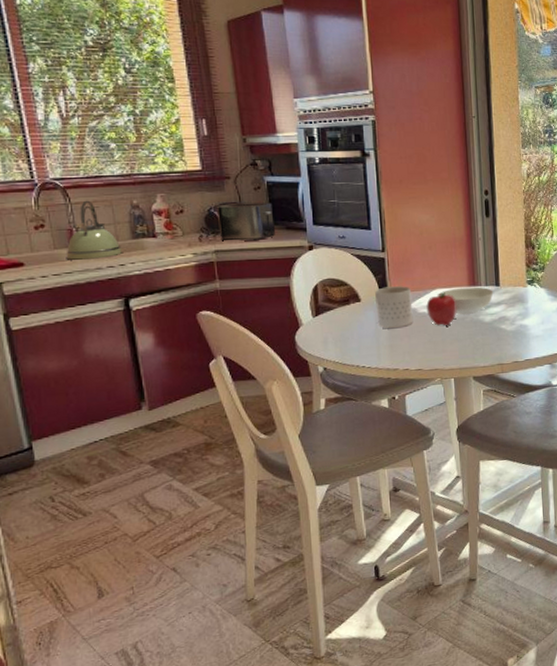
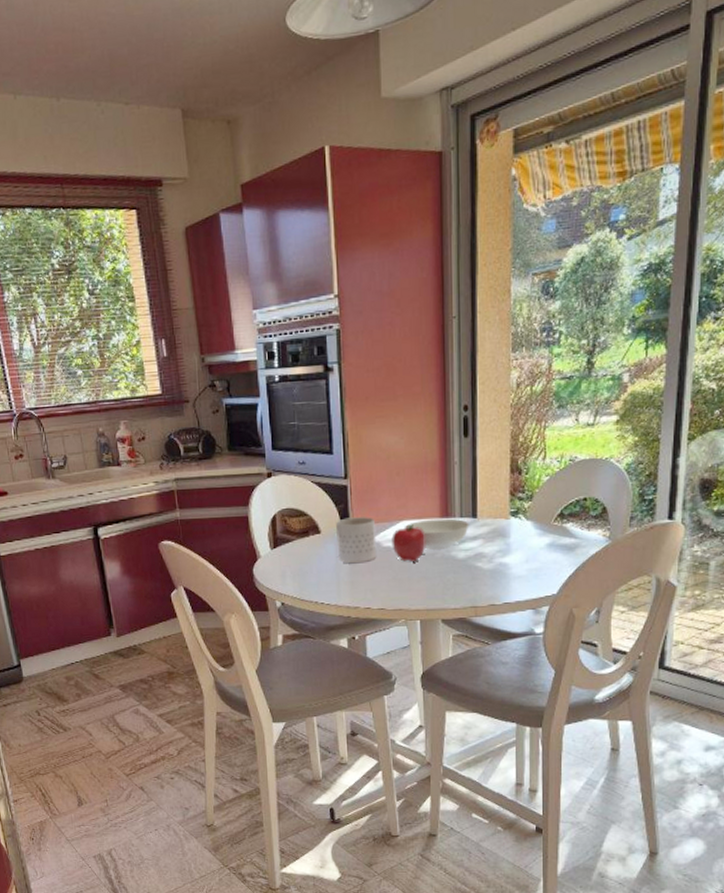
kettle: present [66,200,123,261] -> none [42,429,92,490]
toaster: present [216,202,276,242] -> none [176,426,235,469]

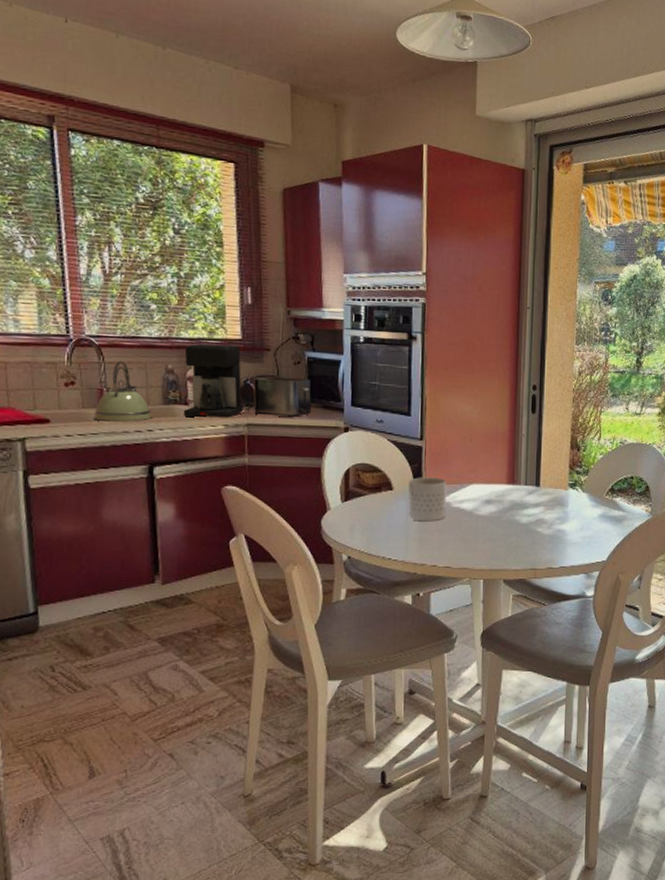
kettle: none [42,429,92,490] -> present [93,360,153,423]
coffee maker: none [111,401,170,478] -> present [183,344,243,418]
toaster: none [176,426,235,469] -> present [253,376,312,418]
fruit: present [391,523,426,562] -> none [461,487,493,523]
bowl: present [404,518,469,551] -> none [473,484,533,514]

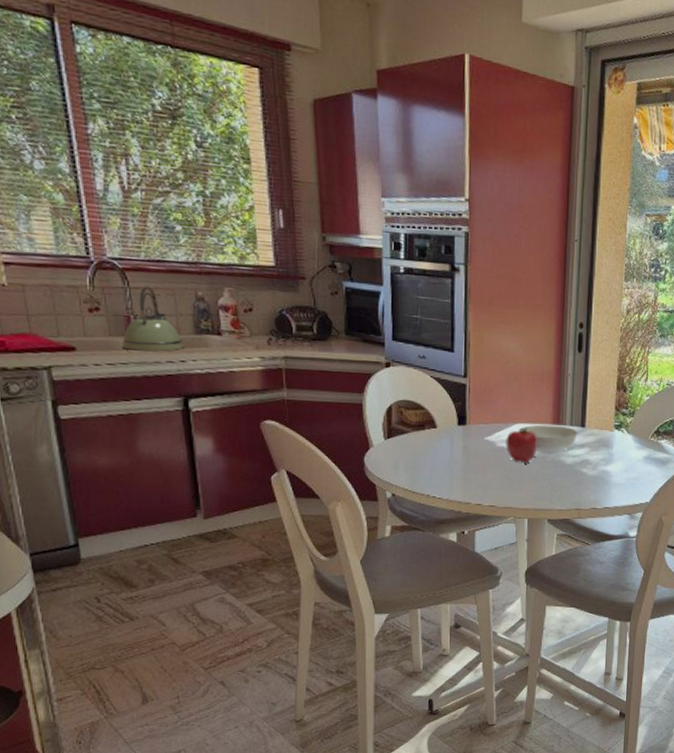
coffee maker: present [183,344,243,418] -> none [214,270,279,350]
toaster: present [253,376,312,418] -> none [288,307,352,352]
mug: present [408,477,447,522] -> none [452,415,492,461]
fruit: none [461,487,493,523] -> present [505,426,538,463]
bowl: none [473,484,533,514] -> present [518,424,578,455]

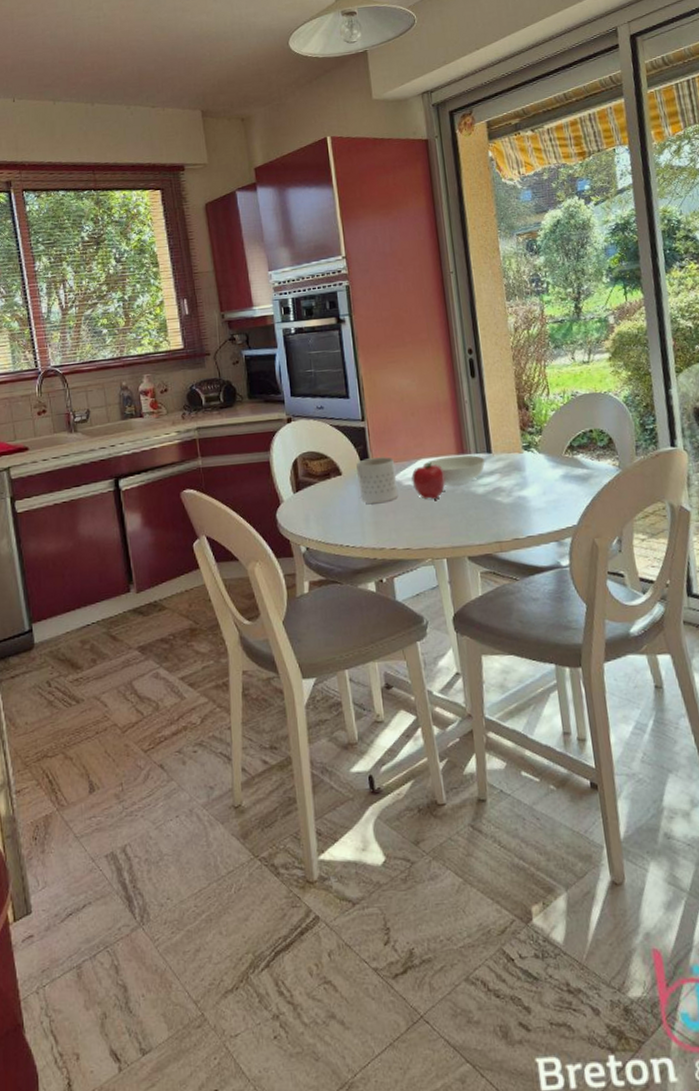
kettle: present [122,286,185,353] -> none [64,384,114,444]
mug: none [452,415,492,461] -> present [356,456,399,504]

